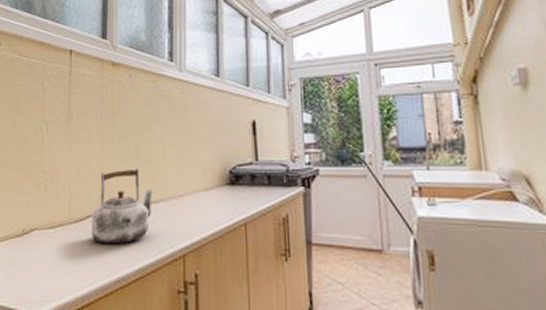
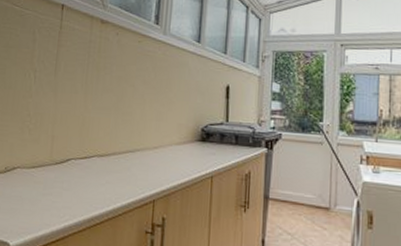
kettle: present [91,168,154,244] -> none [69,120,131,187]

